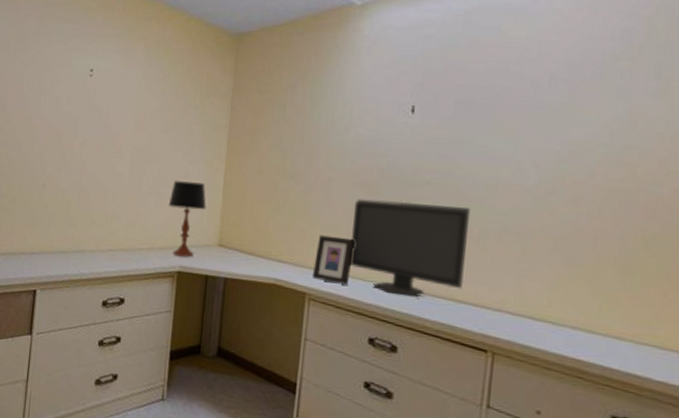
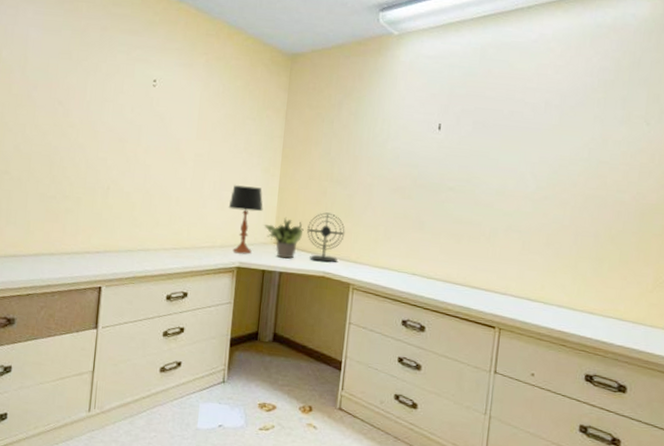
potted plant: none [206,216,252,264] -> present [263,217,304,260]
desk fan: none [254,210,300,268] -> present [306,212,345,262]
picture frame: present [313,235,355,285] -> none [356,233,391,276]
monitor: present [349,198,470,298] -> none [387,202,483,285]

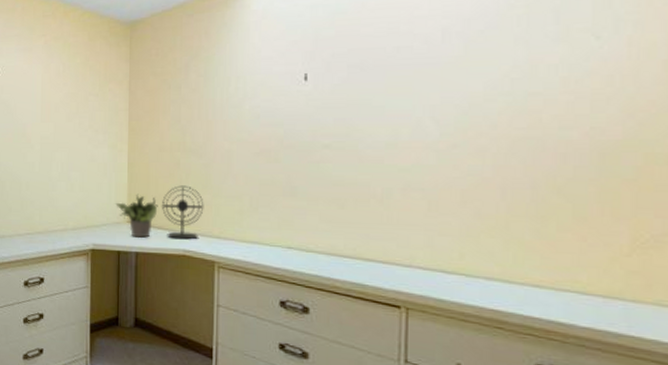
table lamp: present [228,185,263,255] -> none [77,165,113,236]

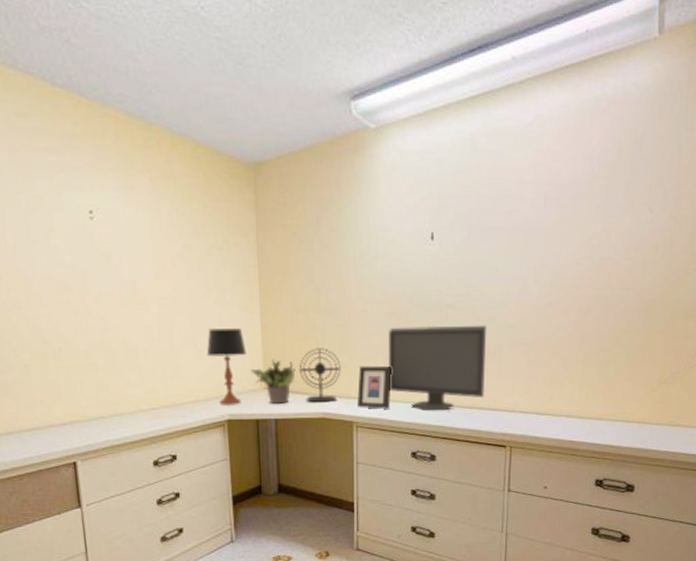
table lamp: none [77,165,113,236] -> present [206,328,247,405]
picture frame: none [220,205,258,251] -> present [357,365,392,409]
monitor: none [255,166,371,259] -> present [389,325,486,412]

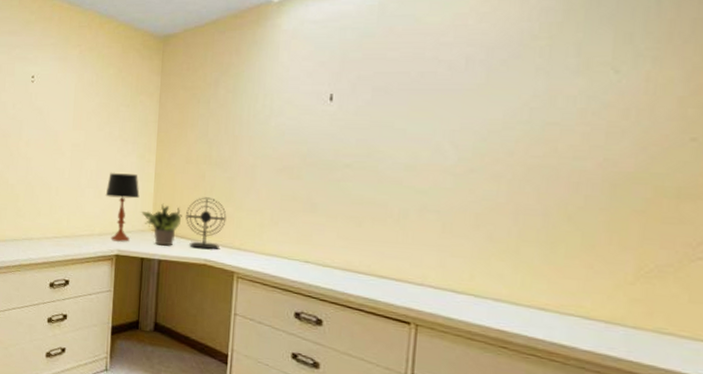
picture frame: present [357,365,392,409] -> none [240,218,279,264]
monitor: present [389,325,486,412] -> none [274,183,390,274]

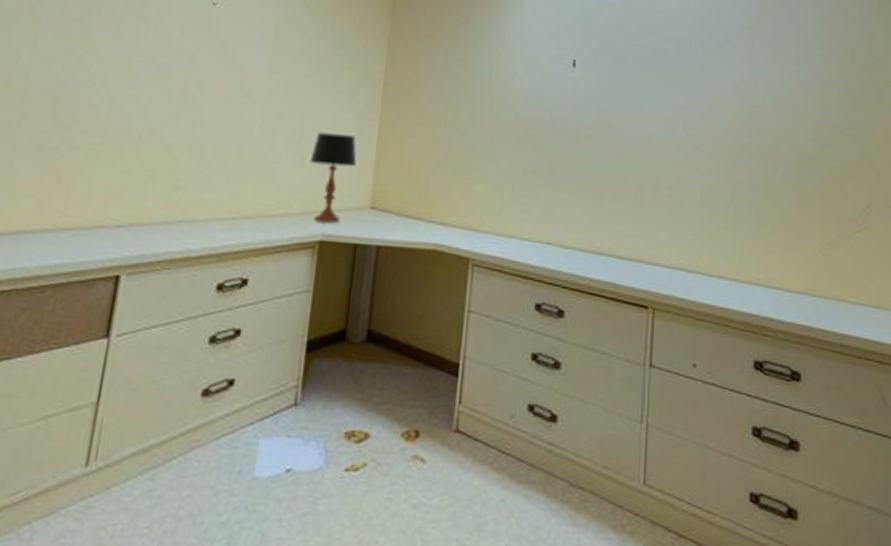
potted plant: present [140,203,182,247] -> none [356,173,410,229]
desk fan: present [185,197,227,249] -> none [413,167,463,231]

